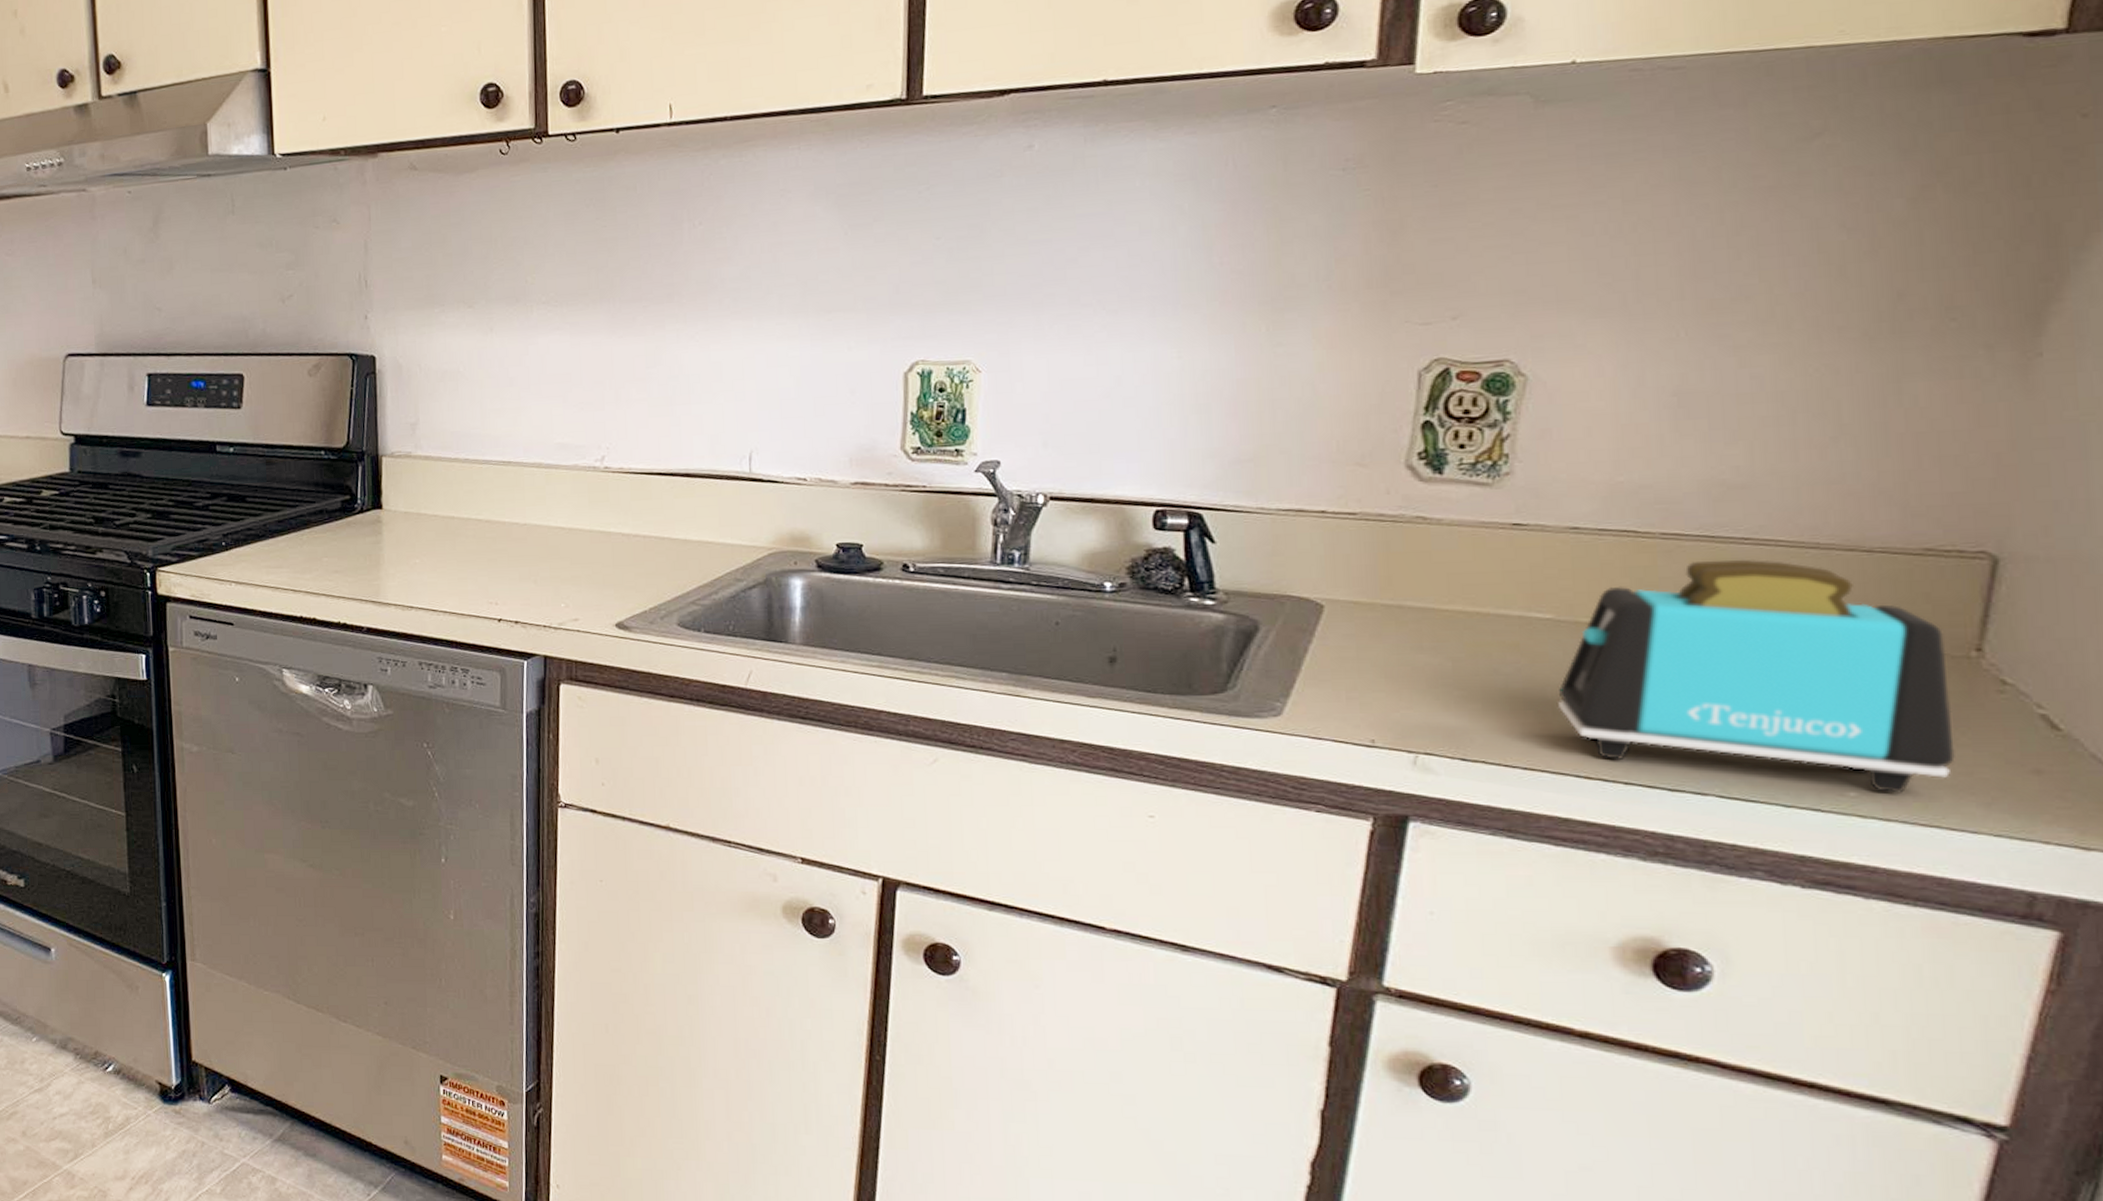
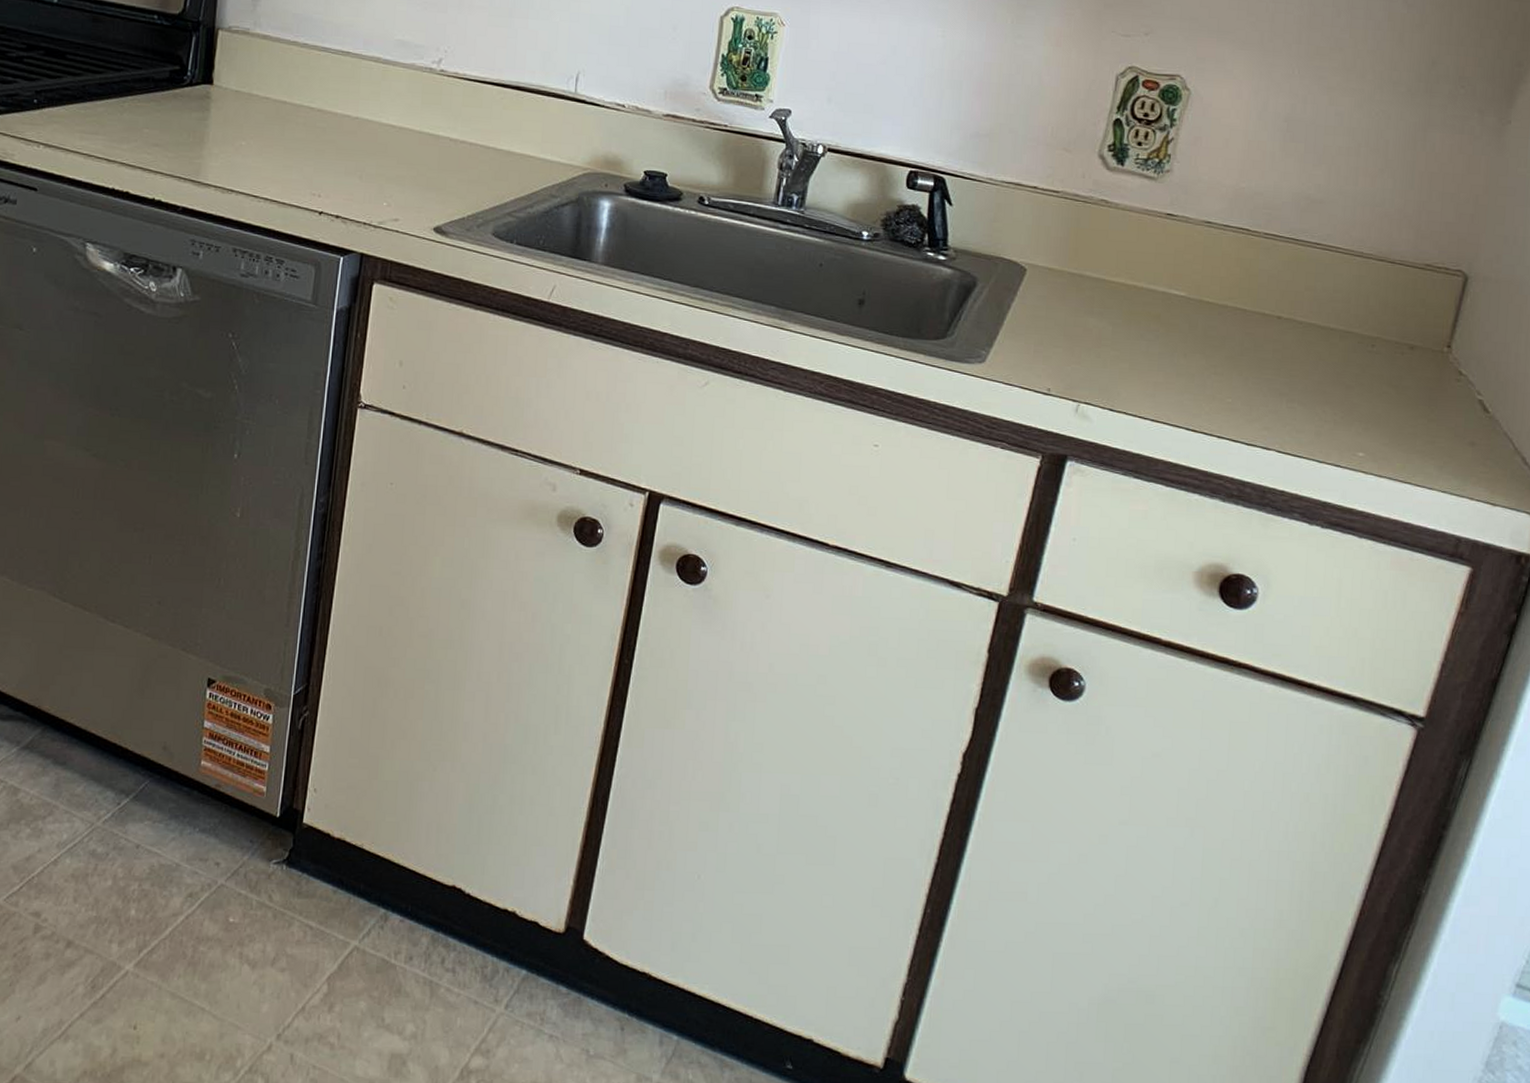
toaster: present [1558,559,1955,793] -> none [1181,258,1430,456]

